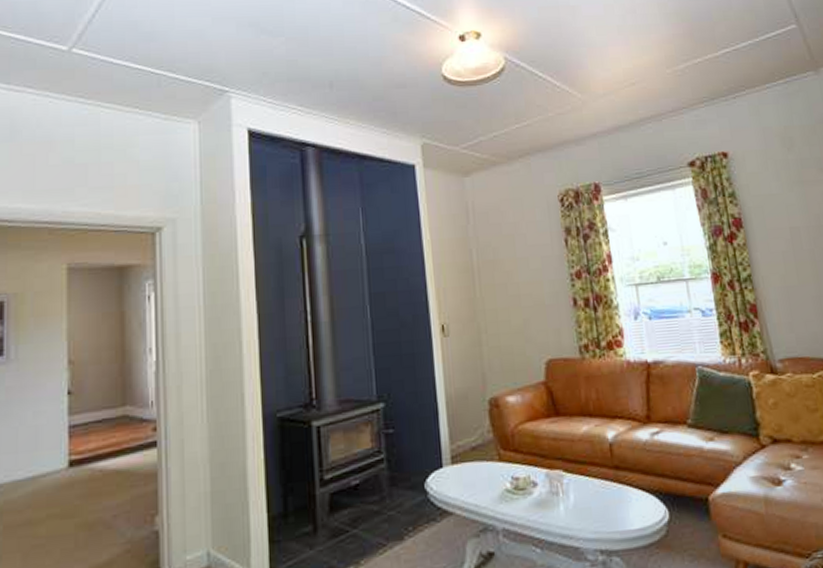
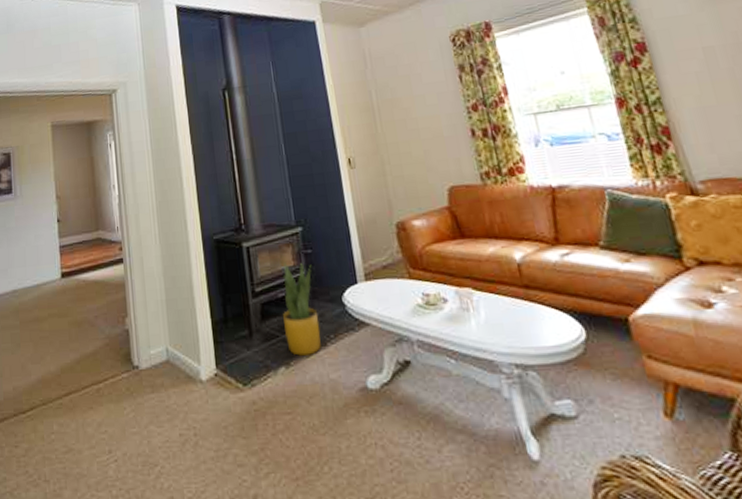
planter: none [355,444,398,554] -> present [283,262,322,357]

